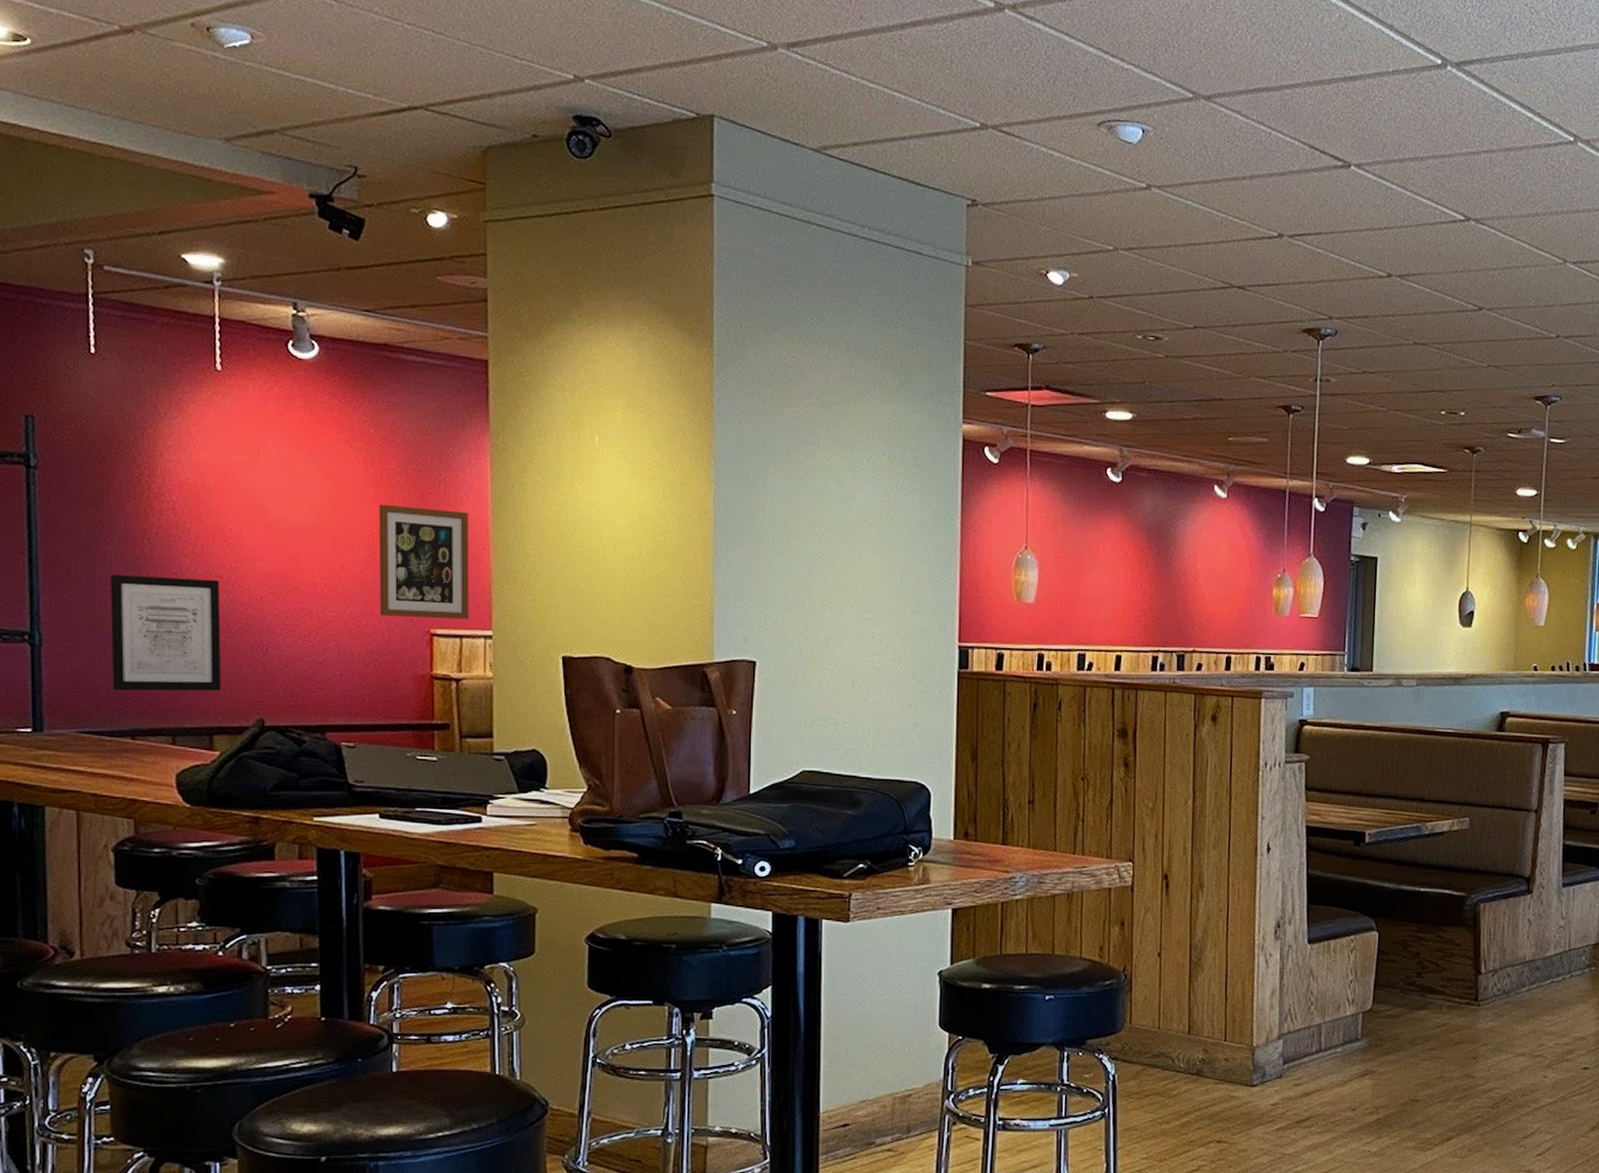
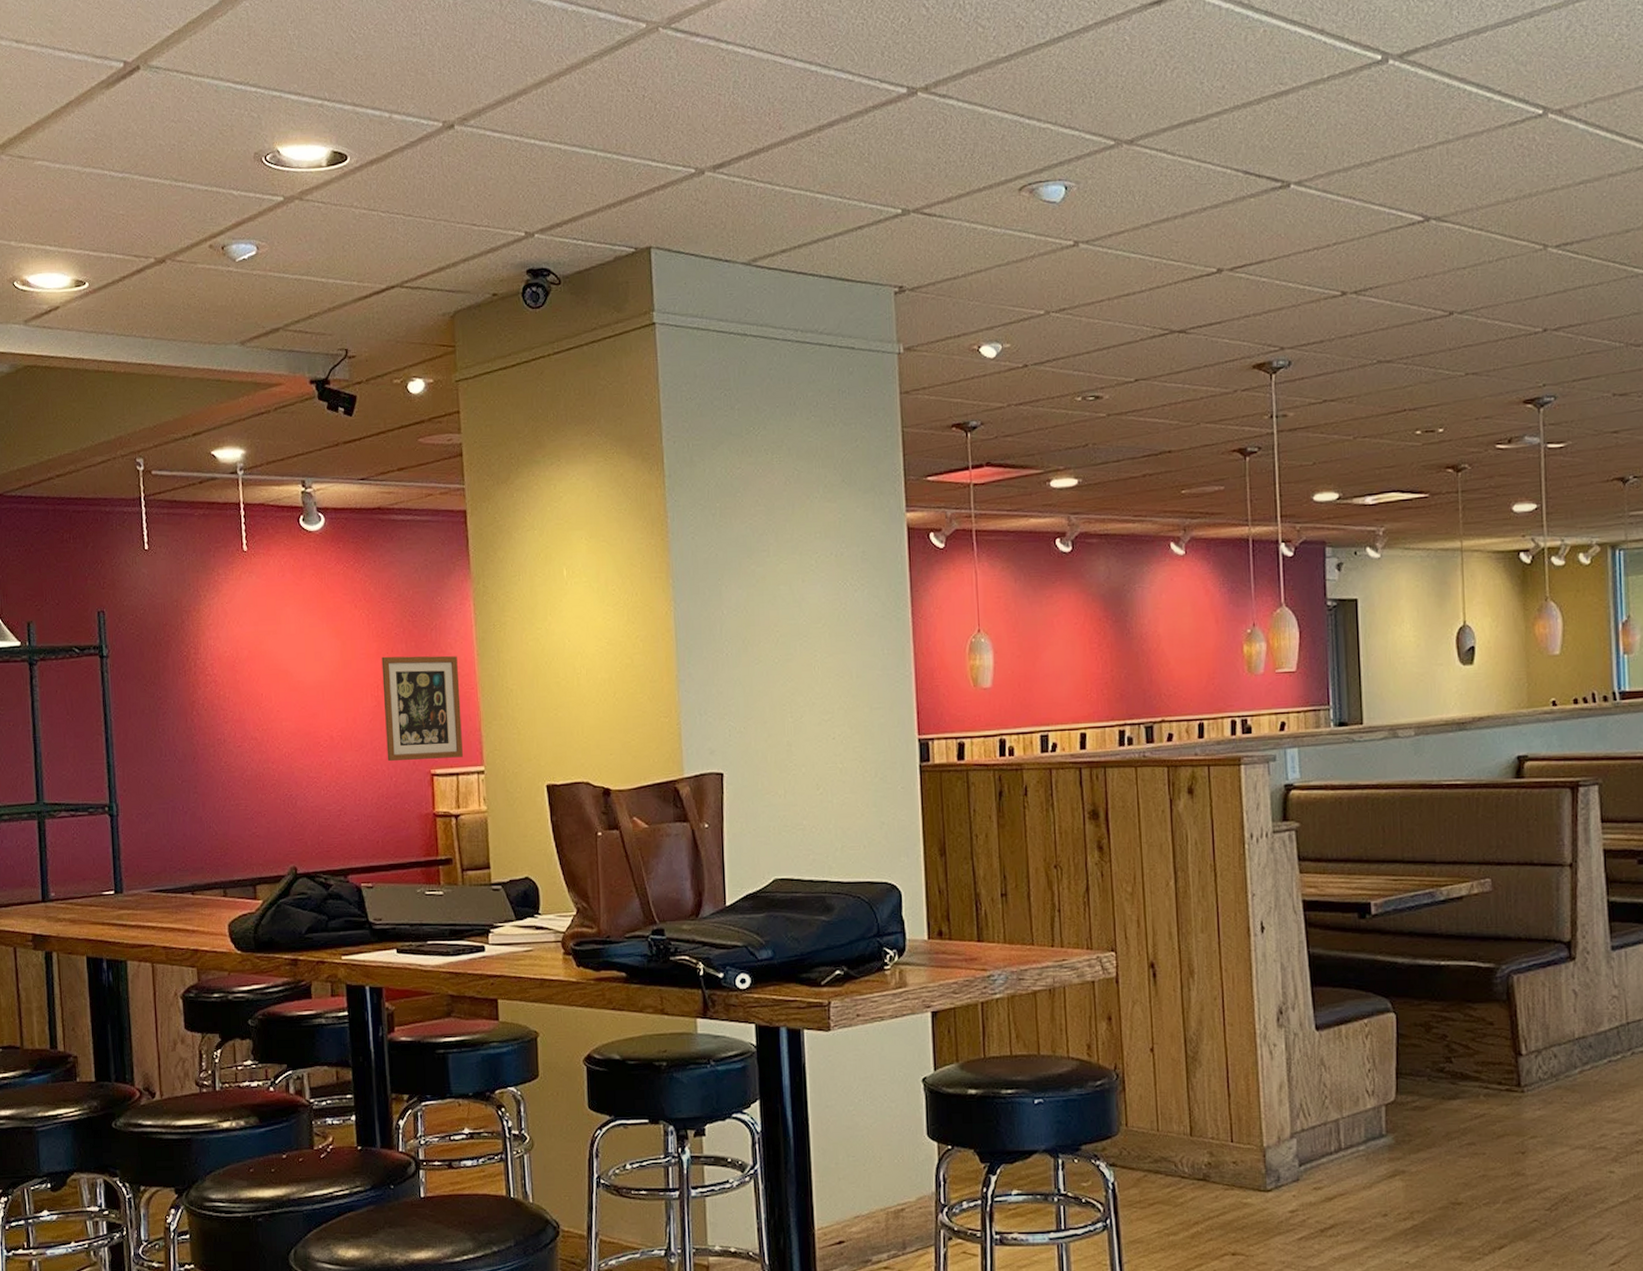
wall art: present [110,575,222,692] -> none [168,742,261,851]

